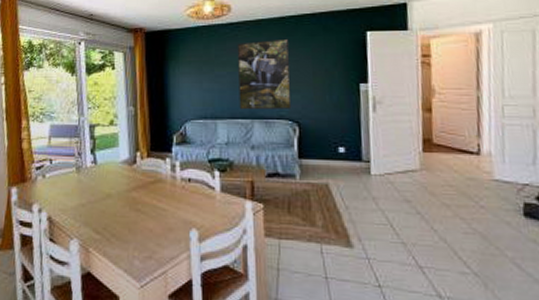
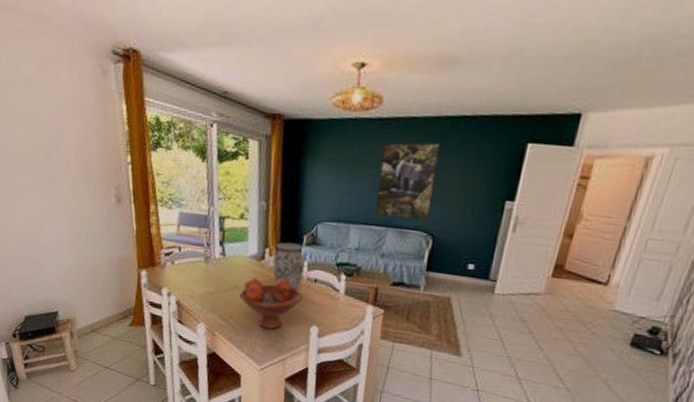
fruit bowl: none [113,182,179,238] -> present [239,277,304,329]
vase: none [144,144,177,194] -> present [272,242,305,292]

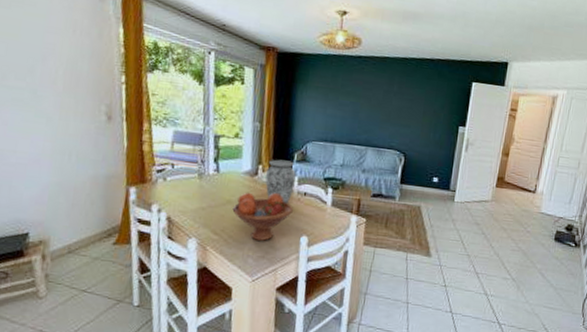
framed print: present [375,142,441,221] -> none [356,76,408,142]

